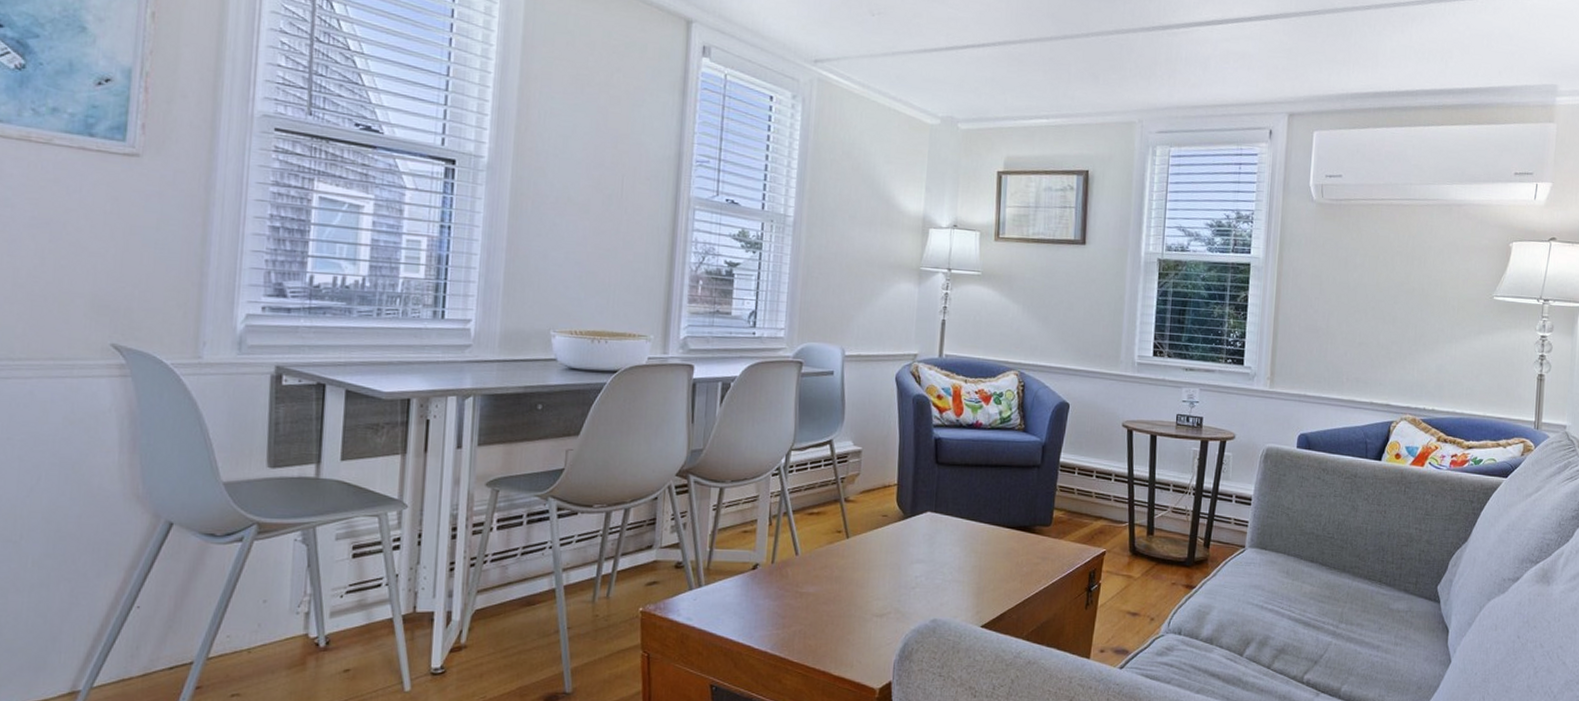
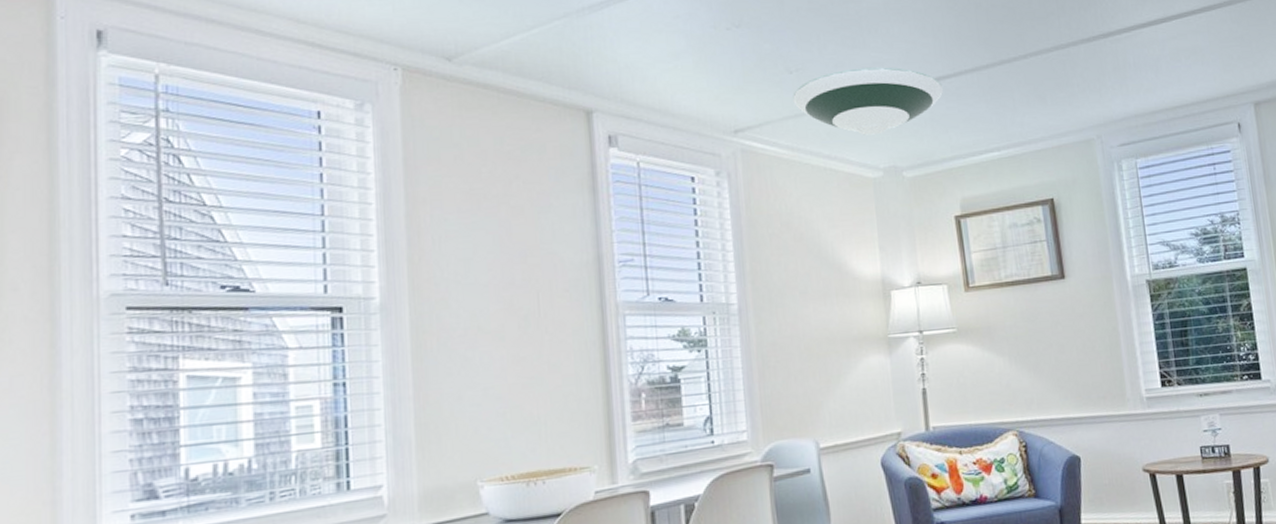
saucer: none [871,20,1008,85] -> present [792,67,944,135]

